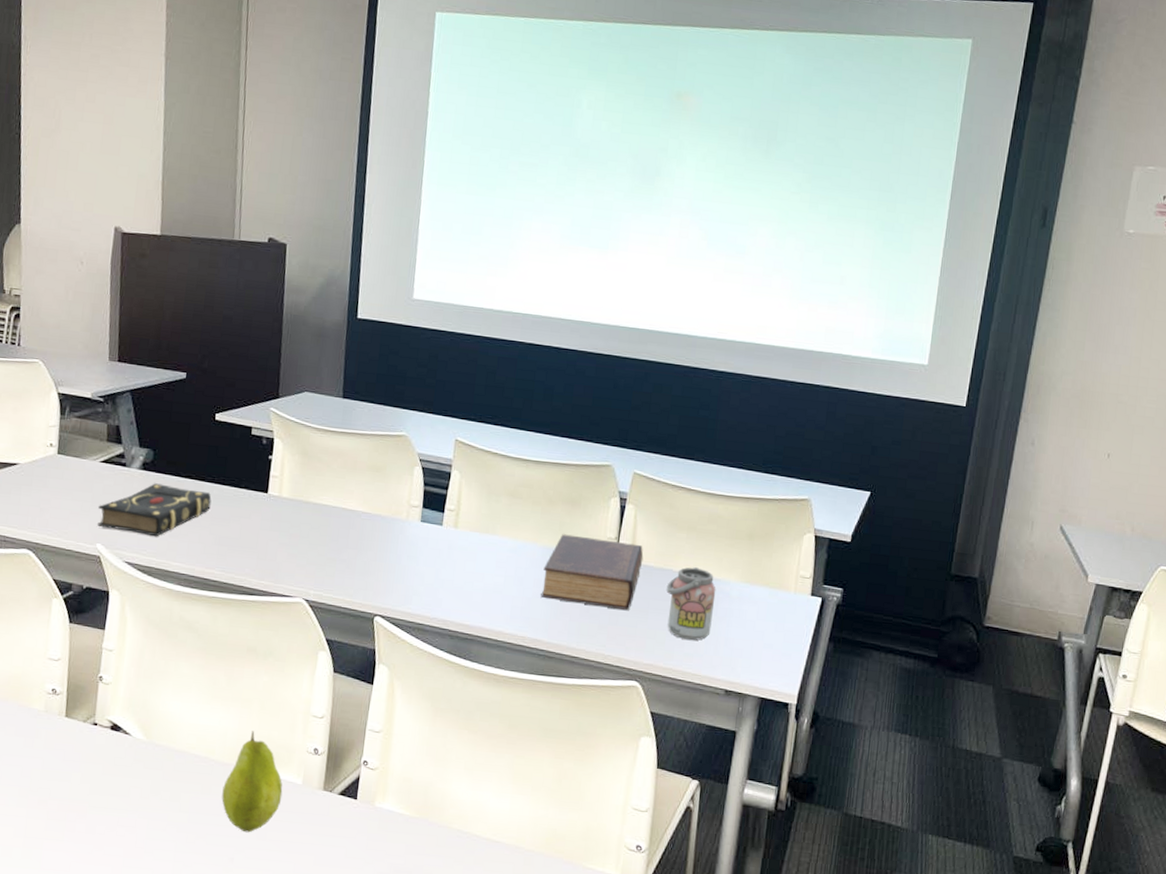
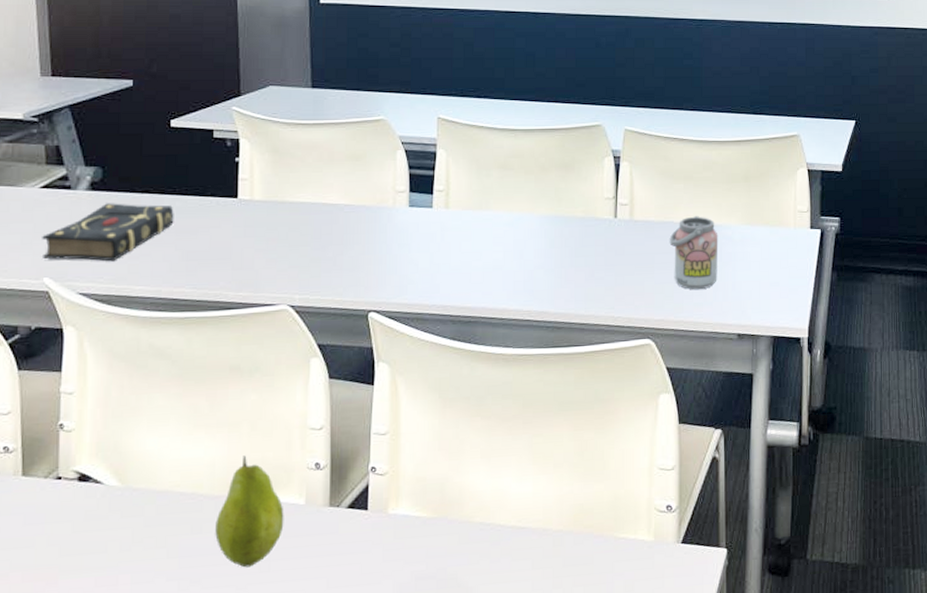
book: present [540,534,644,611] -> none [543,200,643,269]

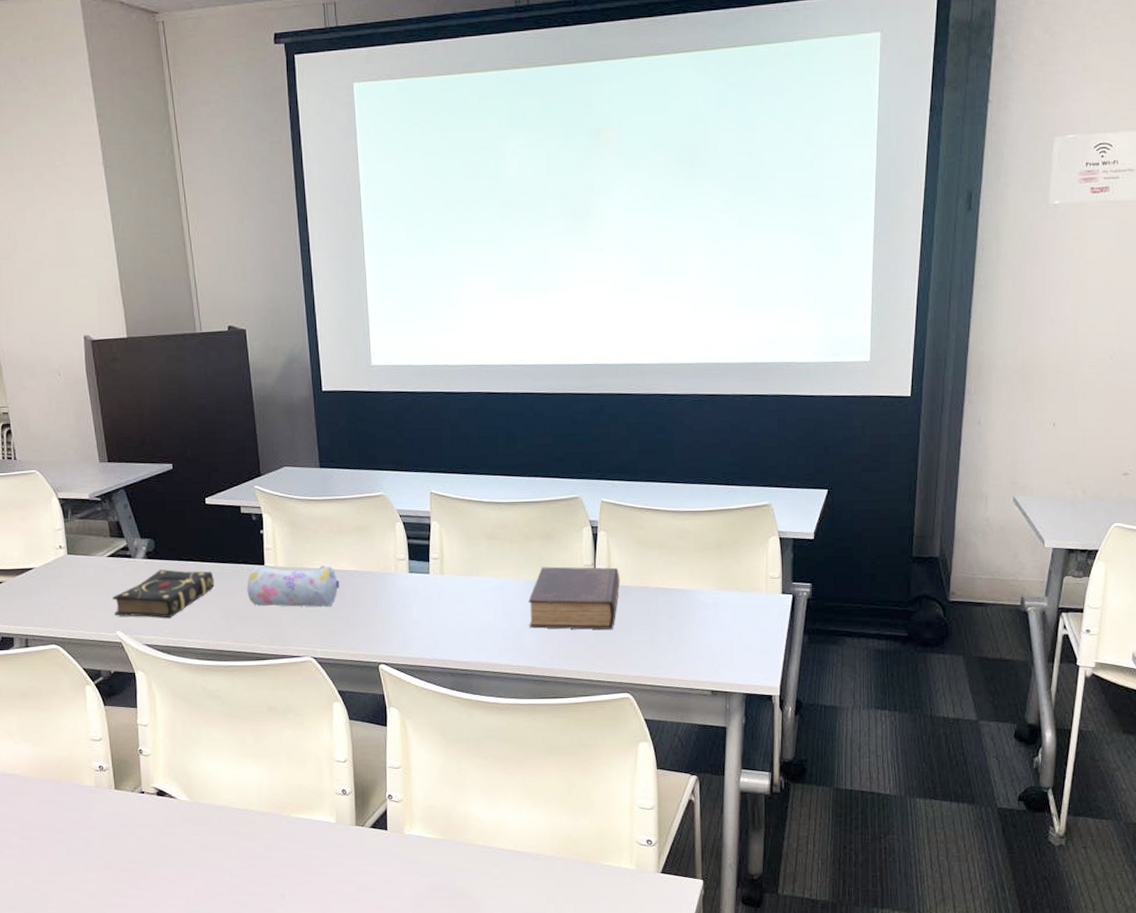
pencil case: none [214,198,328,247] -> present [247,565,340,607]
fruit: present [215,455,284,568] -> none [265,781,320,871]
book: none [543,200,643,269] -> present [528,566,620,630]
beverage can: present [669,216,719,289] -> none [645,582,692,649]

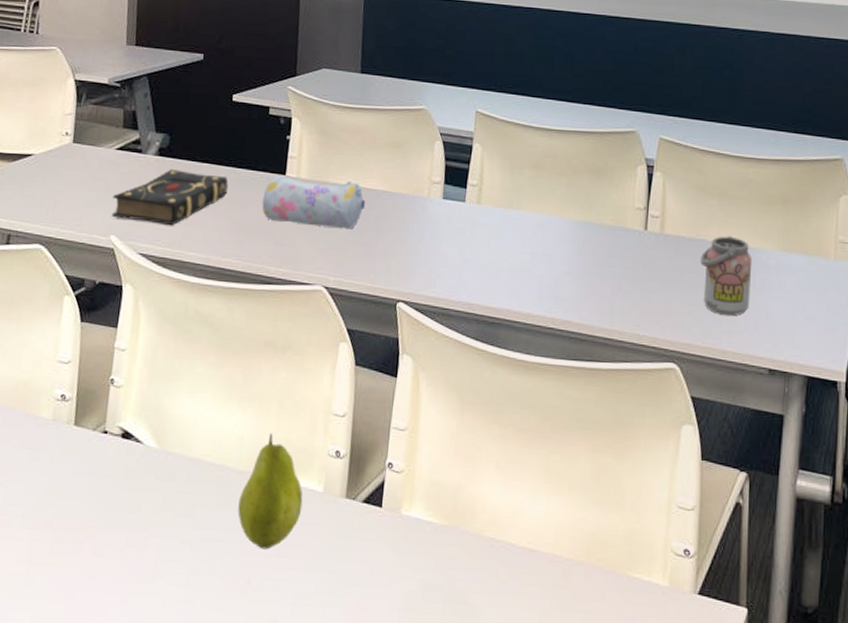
fruit: none [265,781,320,871] -> present [237,433,303,550]
book: present [528,566,620,630] -> none [569,206,675,286]
beverage can: none [645,582,692,649] -> present [700,236,753,316]

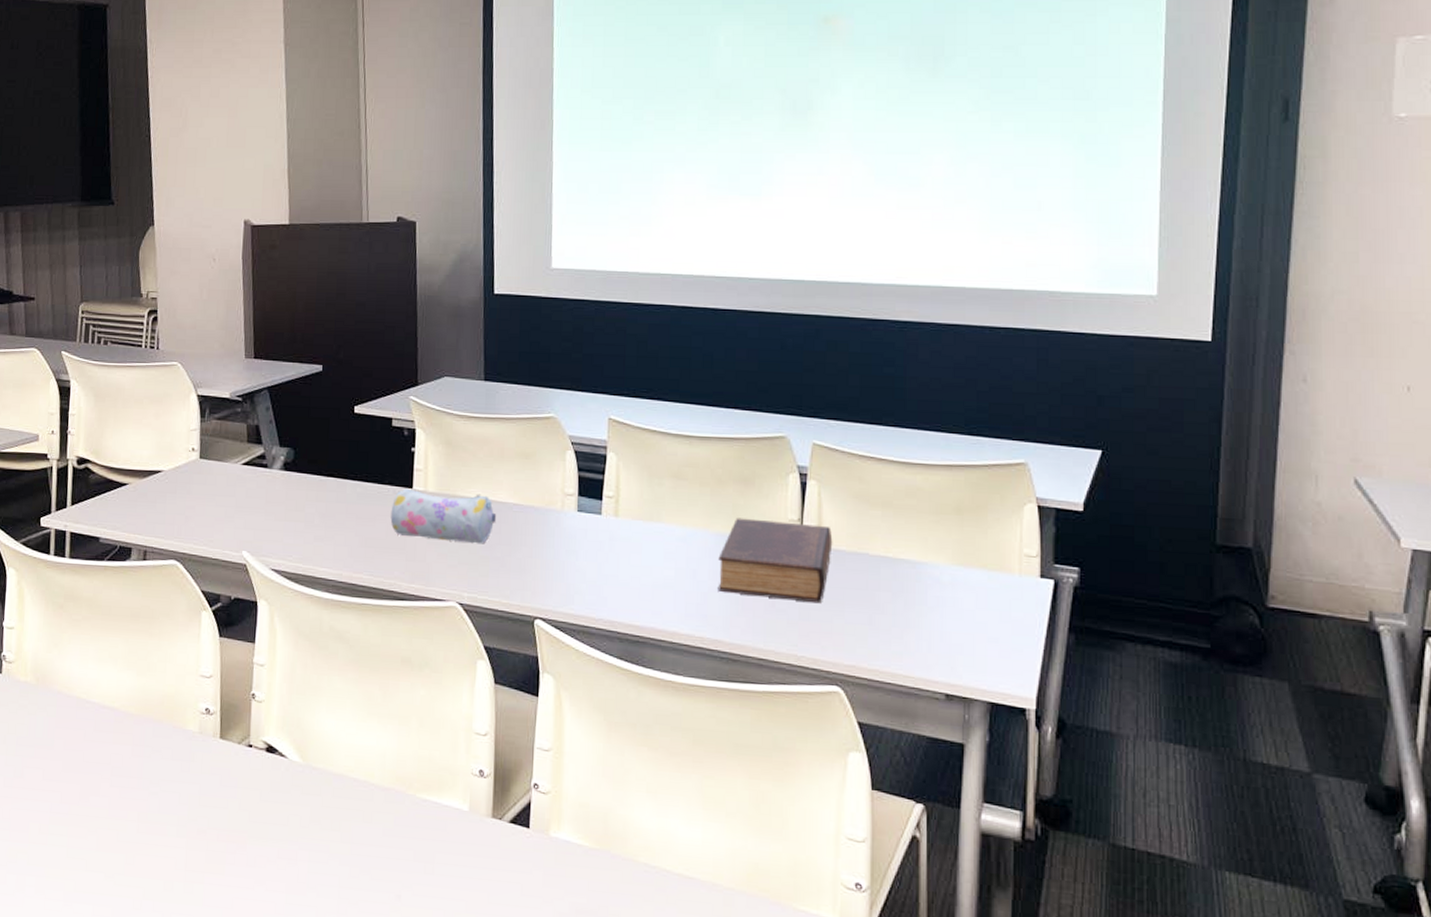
book: present [112,169,229,226] -> none [242,484,355,541]
fruit: present [237,433,303,550] -> none [384,751,449,867]
book: none [569,206,675,286] -> present [718,518,833,604]
beverage can: present [700,236,753,316] -> none [863,549,923,636]

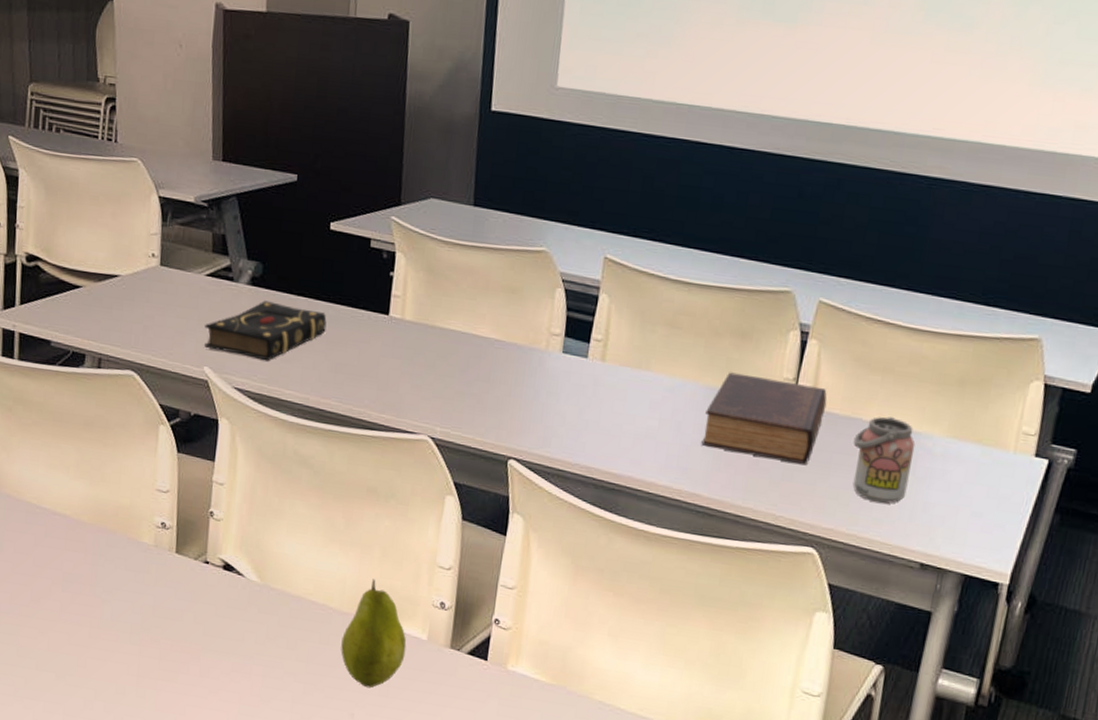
book: none [242,484,355,541] -> present [204,300,327,361]
fruit: none [384,751,449,867] -> present [340,579,407,688]
pencil case: present [390,488,497,544] -> none [363,314,477,379]
beverage can: none [863,549,923,636] -> present [852,416,916,504]

